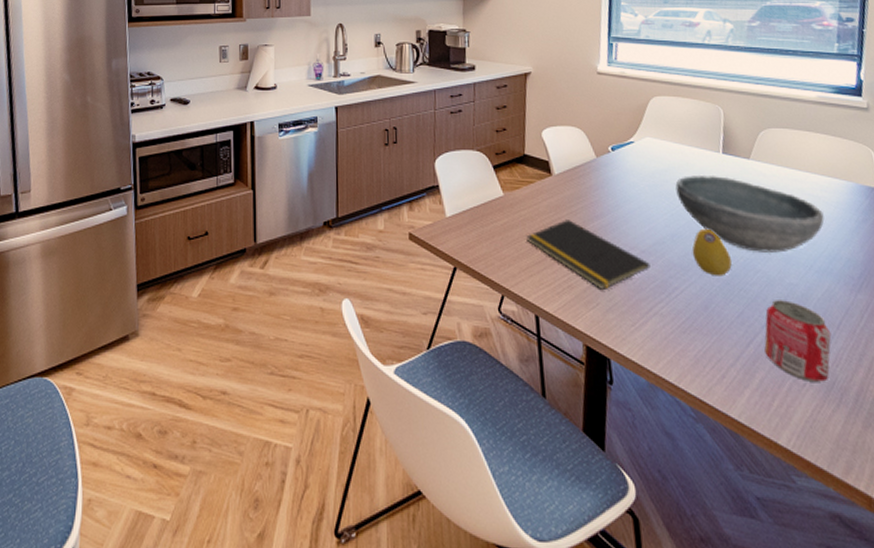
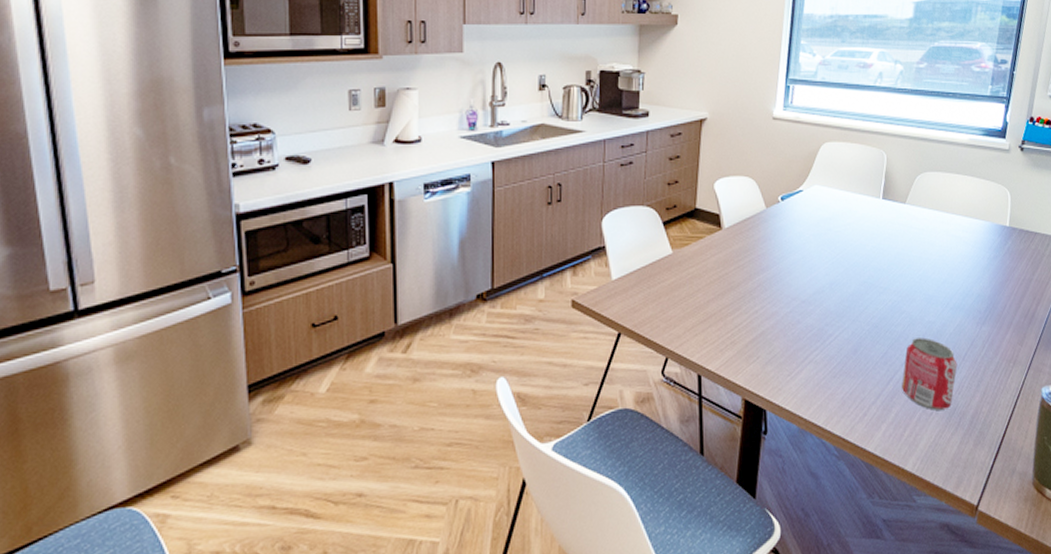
notepad: present [526,220,651,289] -> none [693,274,809,343]
bowl: present [675,176,824,253] -> none [838,222,963,294]
fruit: present [692,228,732,276] -> none [847,274,881,320]

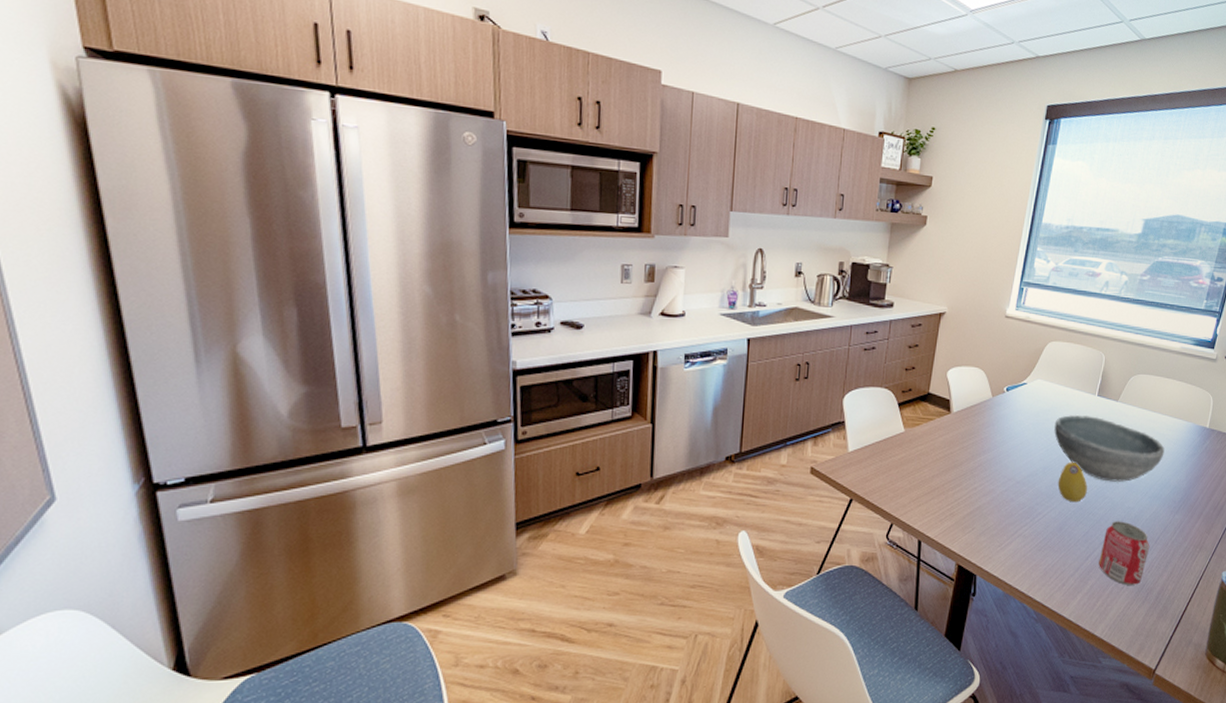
bowl: none [838,222,963,294] -> present [1054,415,1165,482]
fruit: none [847,274,881,320] -> present [1057,462,1087,503]

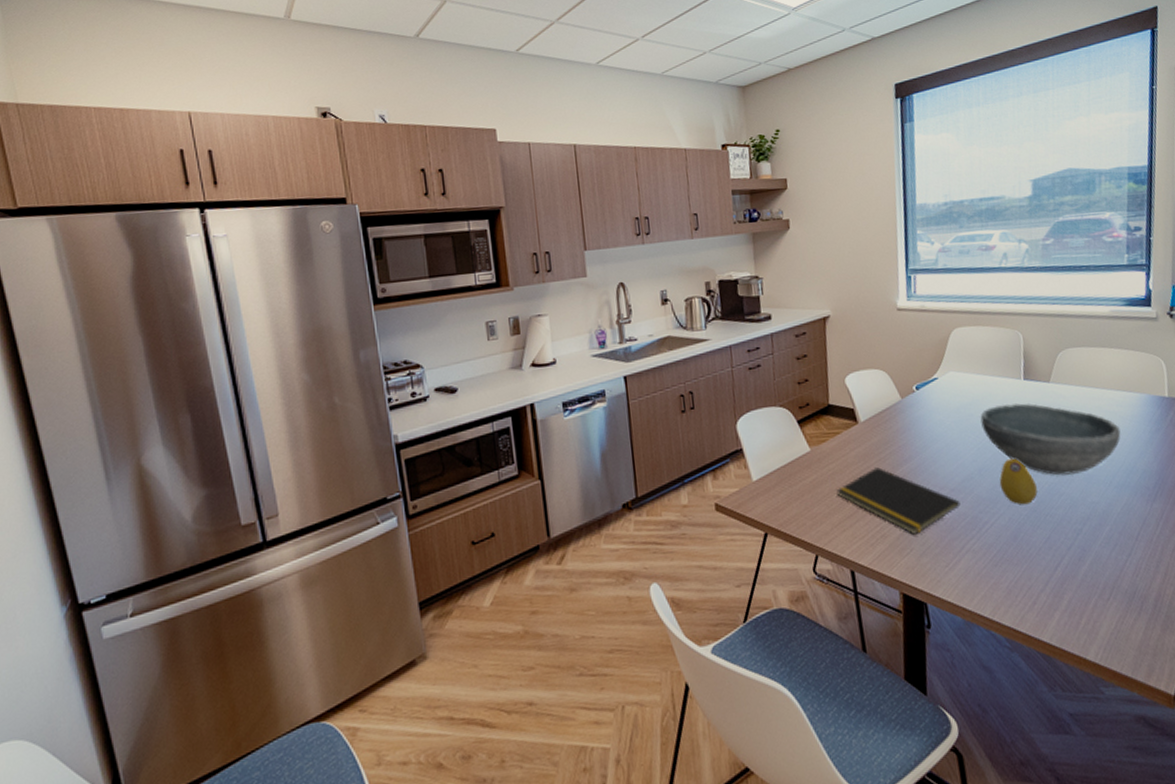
notepad: none [920,454,1022,516] -> present [836,467,961,535]
beverage can: present [1099,521,1150,585] -> none [1070,519,1131,595]

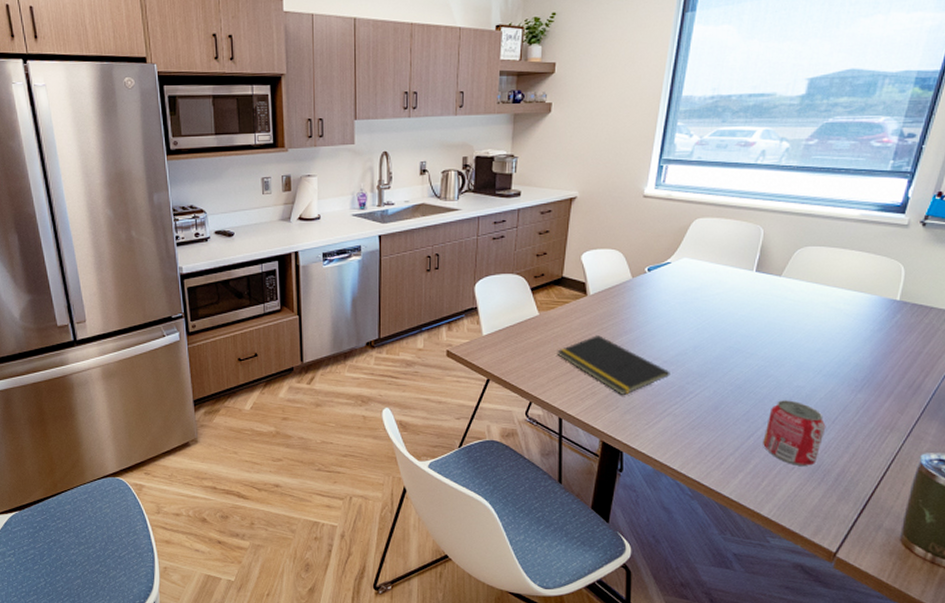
bowl: present [980,403,1121,476] -> none [705,293,842,360]
fruit: present [999,458,1038,505] -> none [711,340,746,382]
beverage can: none [1070,519,1131,595] -> present [763,400,826,466]

